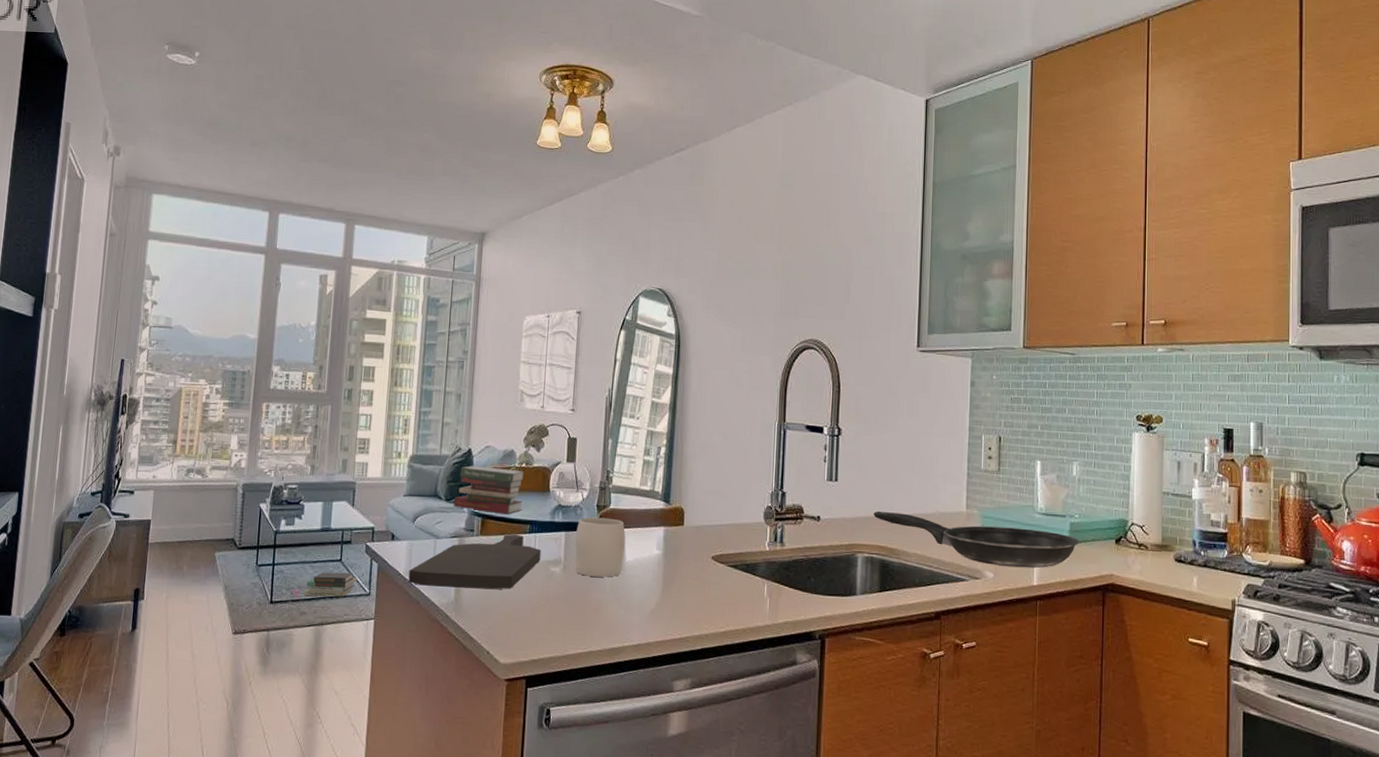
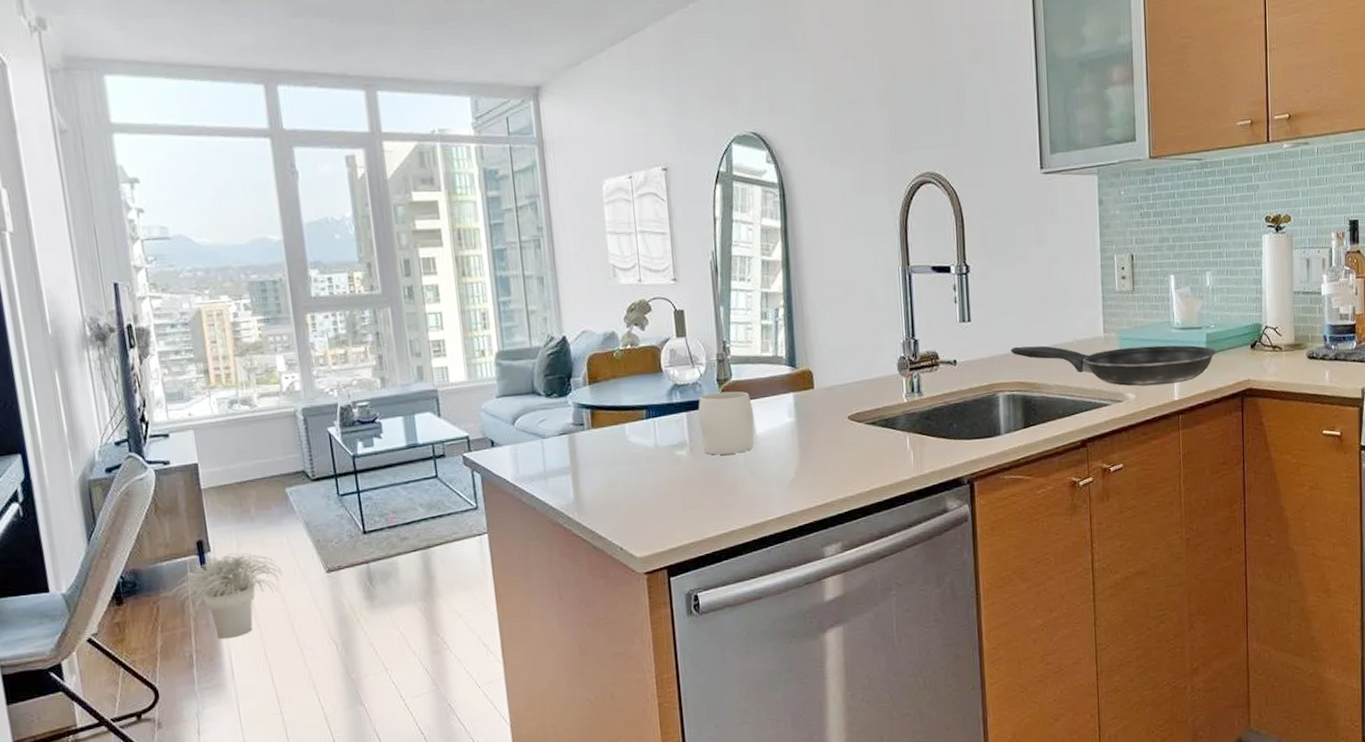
potted plant: none [102,604,198,682] -> present [169,552,283,639]
books: present [303,572,358,597] -> none [400,488,460,521]
cutting board: present [408,534,541,590] -> none [517,421,664,490]
books: present [453,465,524,515] -> none [555,353,634,403]

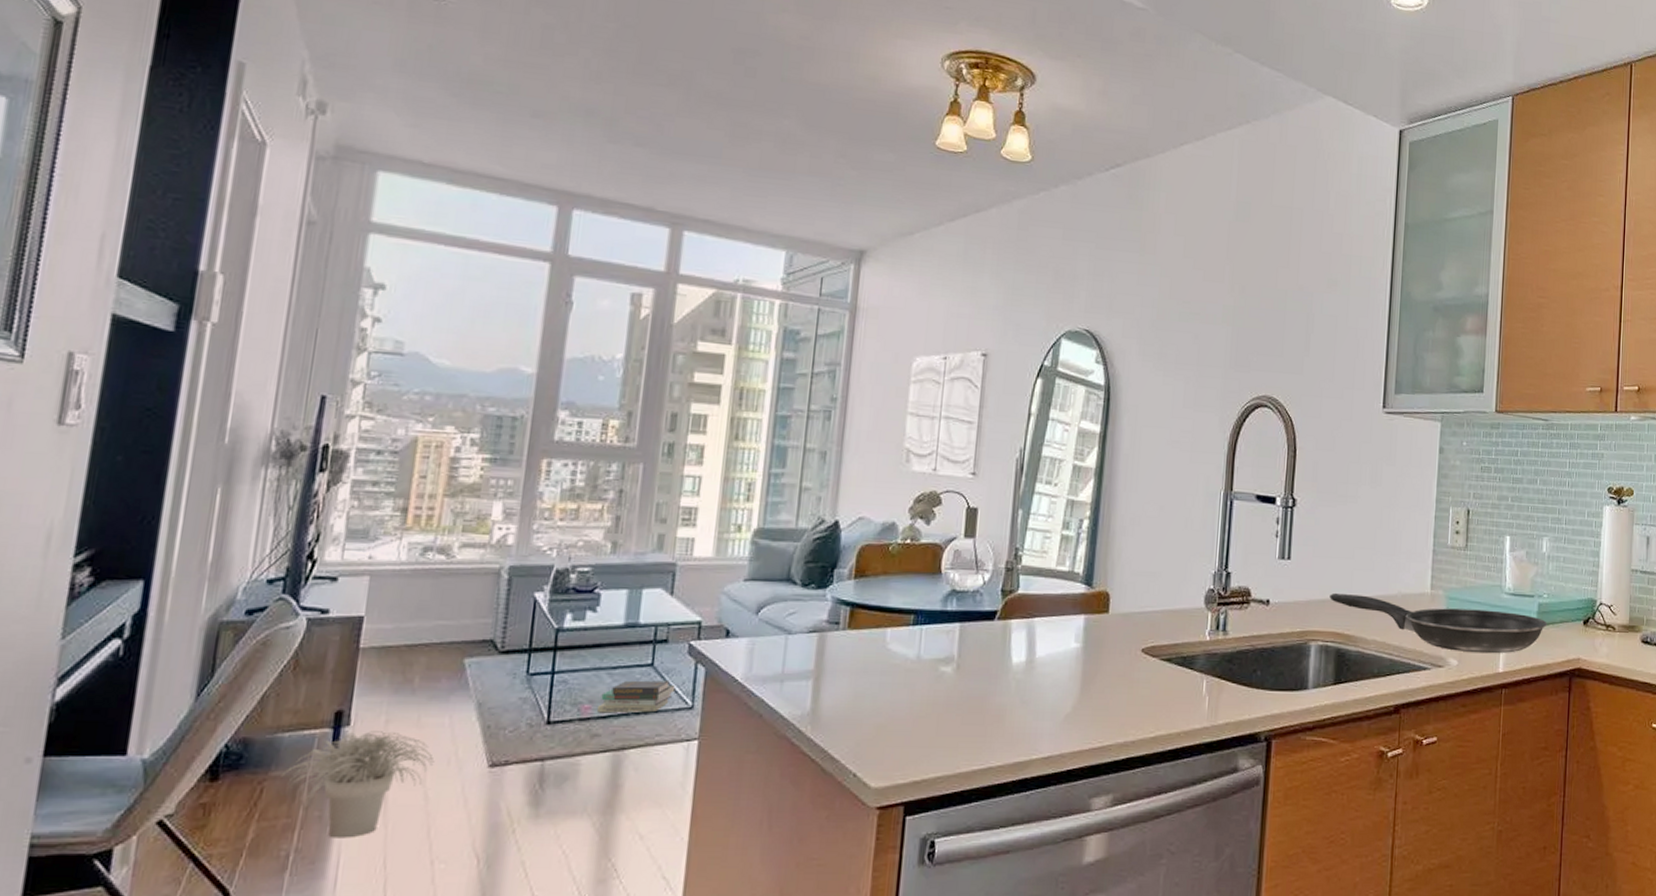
books: none [400,488,460,521] -> present [596,680,676,713]
mug: present [697,391,755,455] -> none [971,604,1037,677]

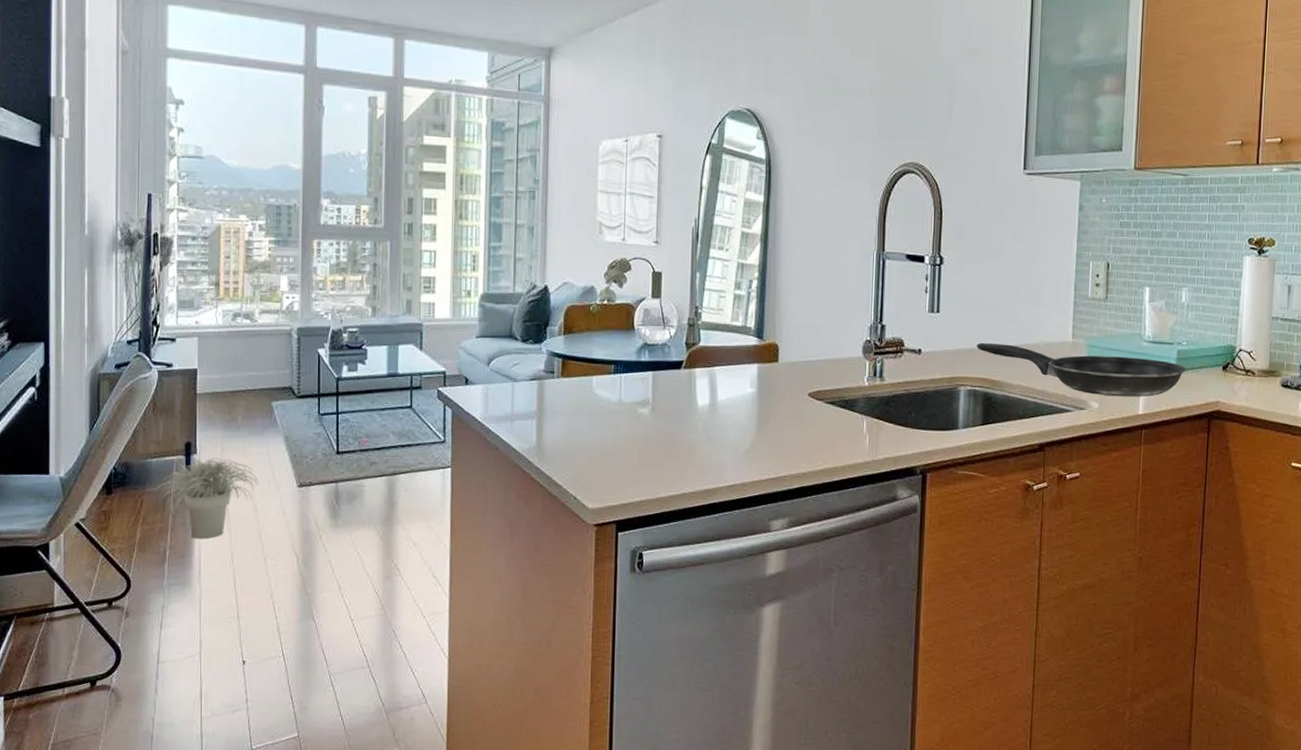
books: present [596,680,676,713] -> none [372,419,430,446]

